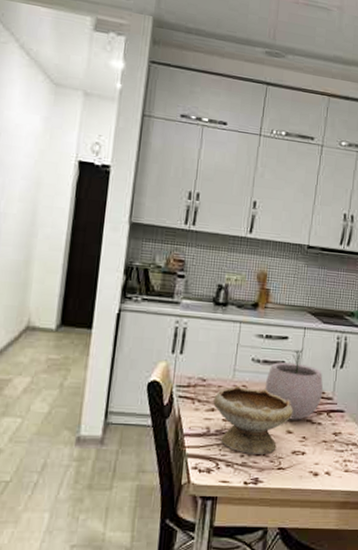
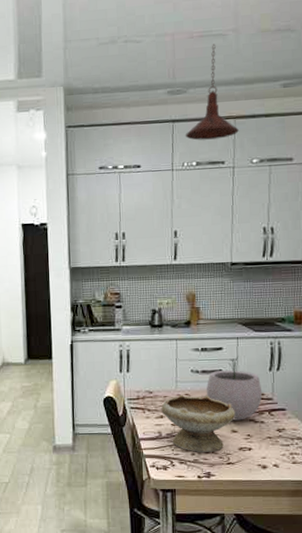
pendant light: none [277,15,332,114] -> present [185,44,239,141]

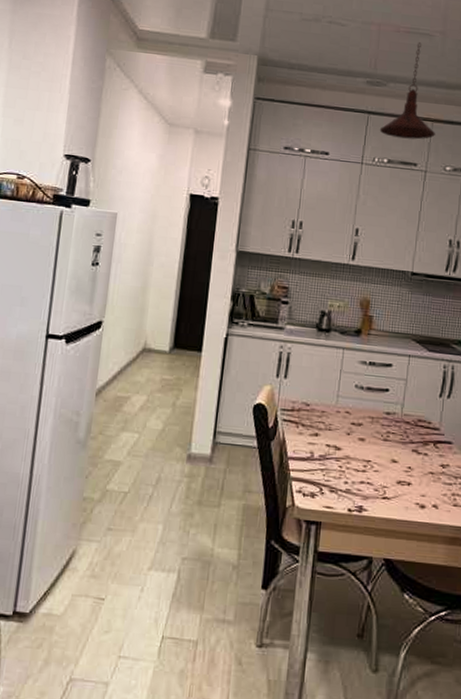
bowl: present [161,394,236,452] -> none [317,411,398,483]
plant pot: present [206,356,263,421] -> none [368,376,430,450]

